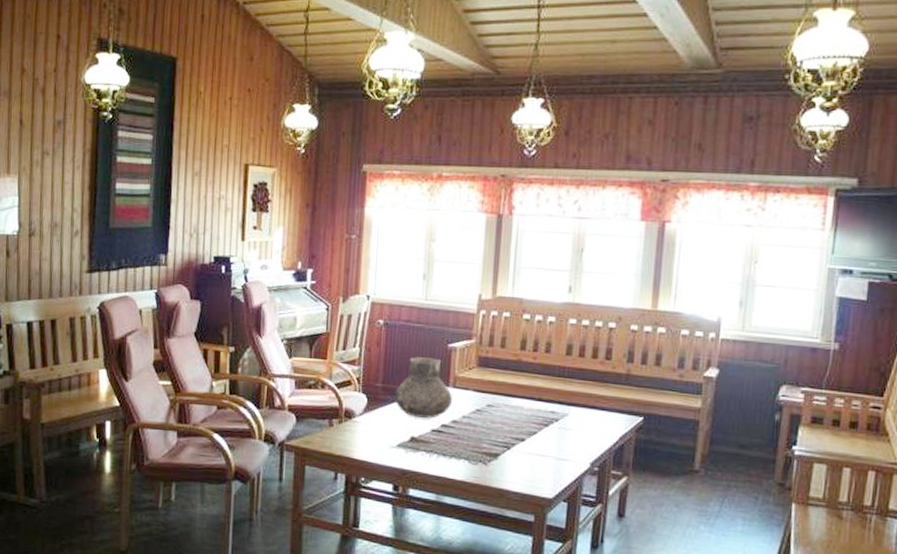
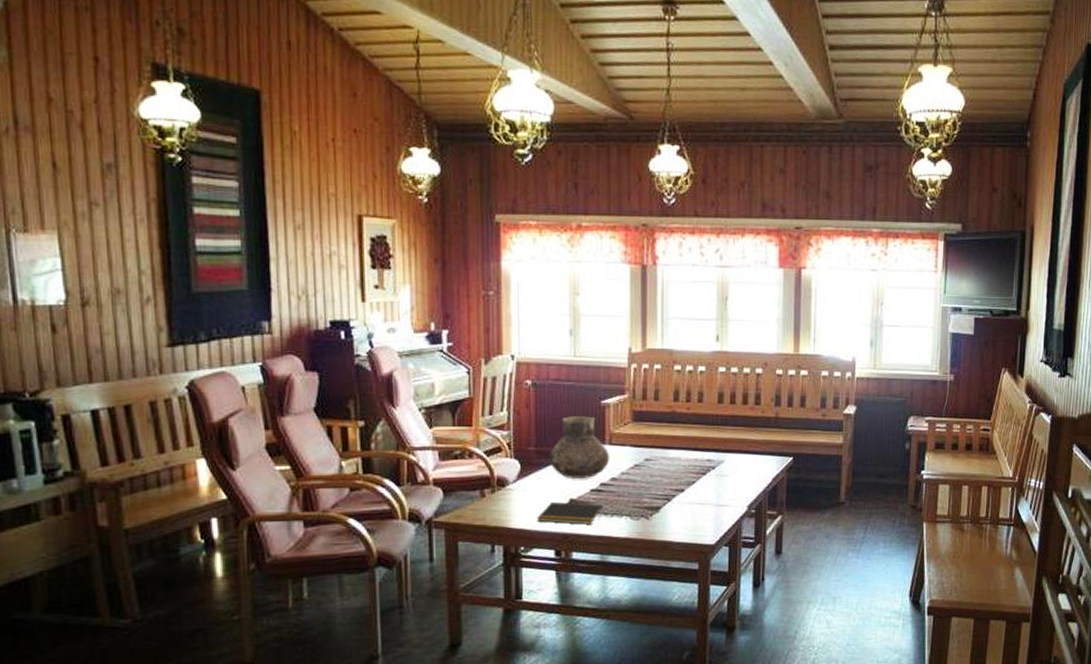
notepad: none [378,437,443,464] -> present [537,501,604,525]

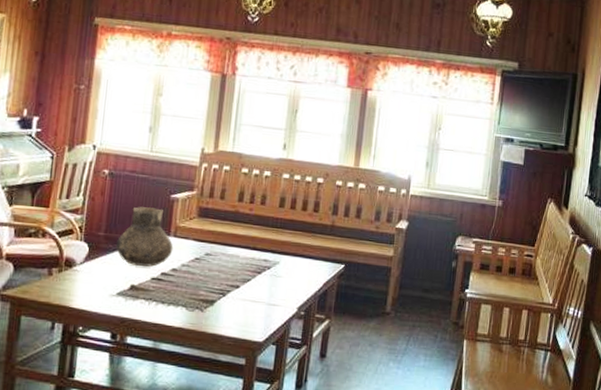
notepad: present [537,501,604,525] -> none [97,286,162,311]

